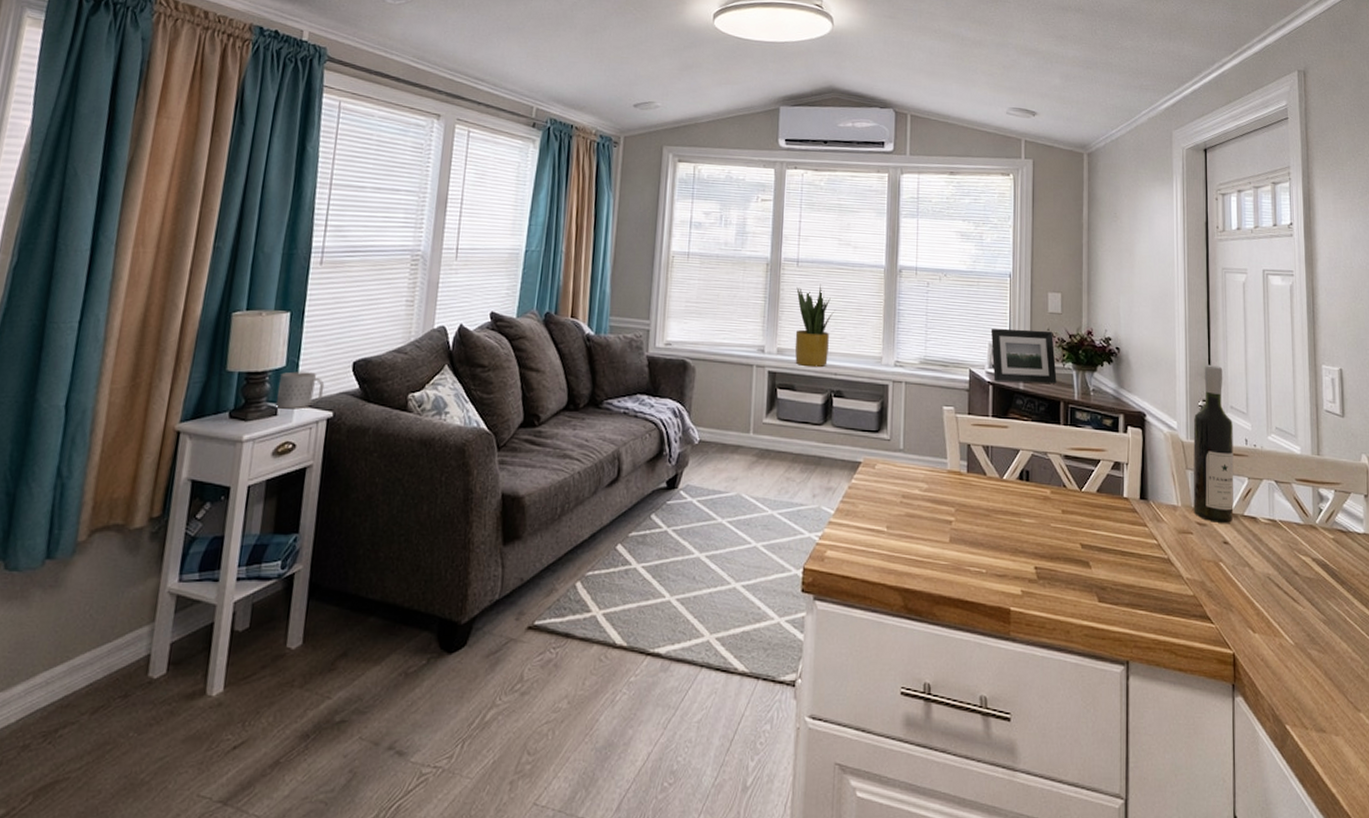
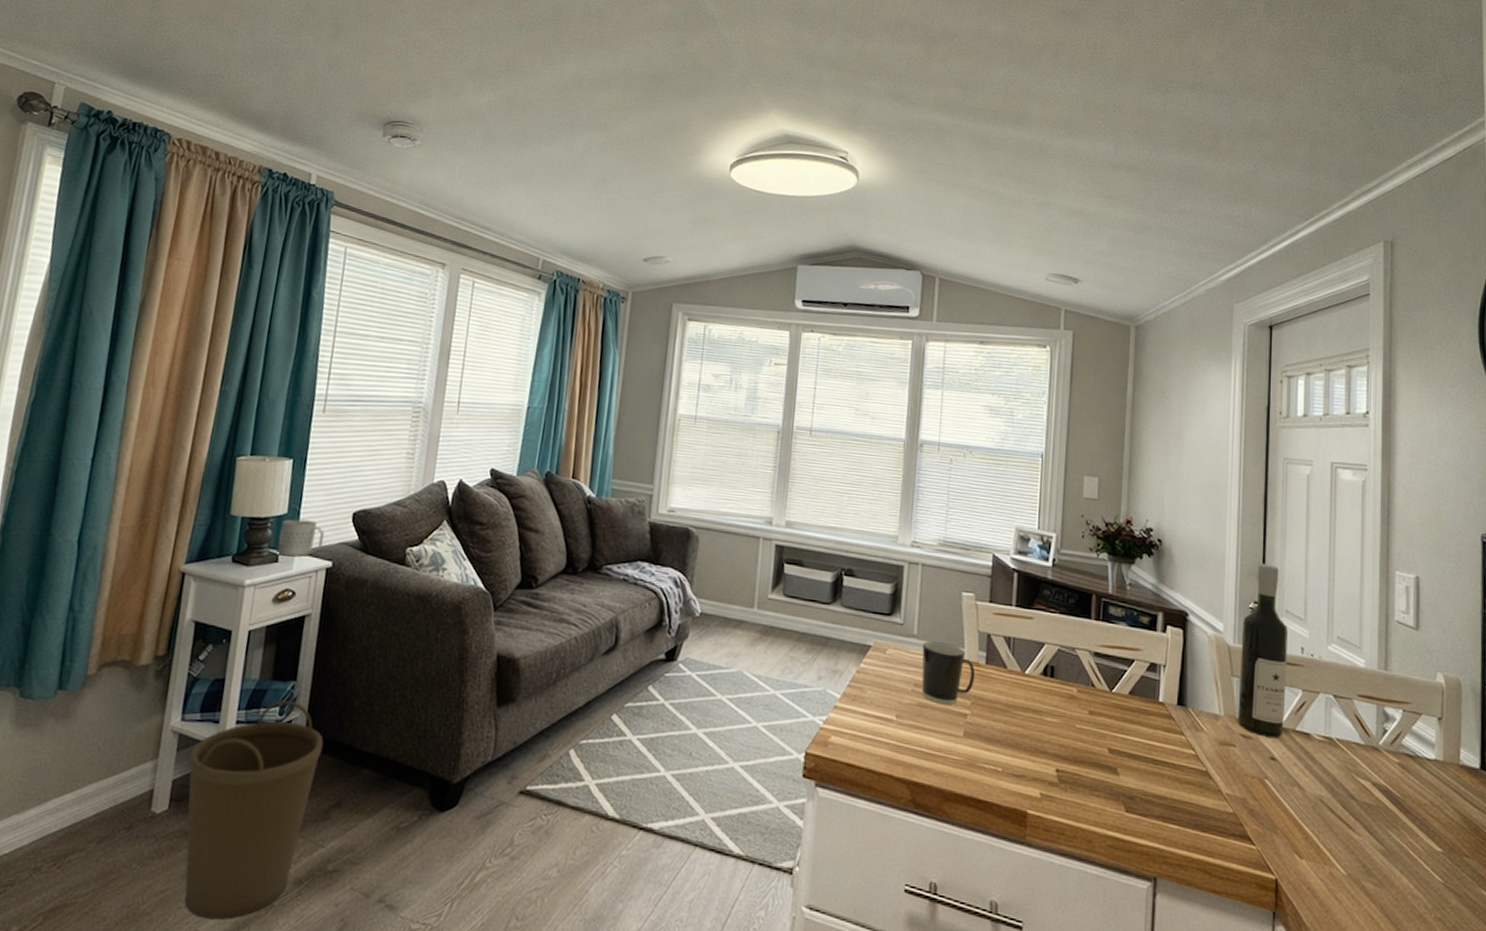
basket: none [185,553,328,783] -> present [184,700,324,920]
planter: present [794,283,835,368] -> none [804,455,849,543]
mug: none [908,454,958,513] -> present [921,641,976,704]
picture frame: present [990,328,1057,384] -> none [1018,511,1090,575]

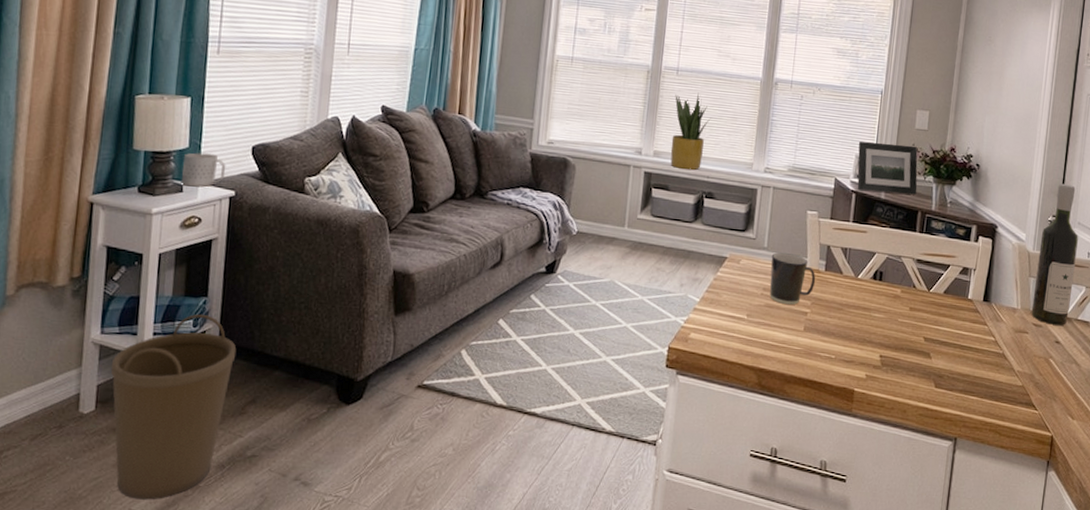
planter: none [804,455,849,543] -> present [670,92,711,170]
picture frame: none [1018,511,1090,575] -> present [857,141,918,195]

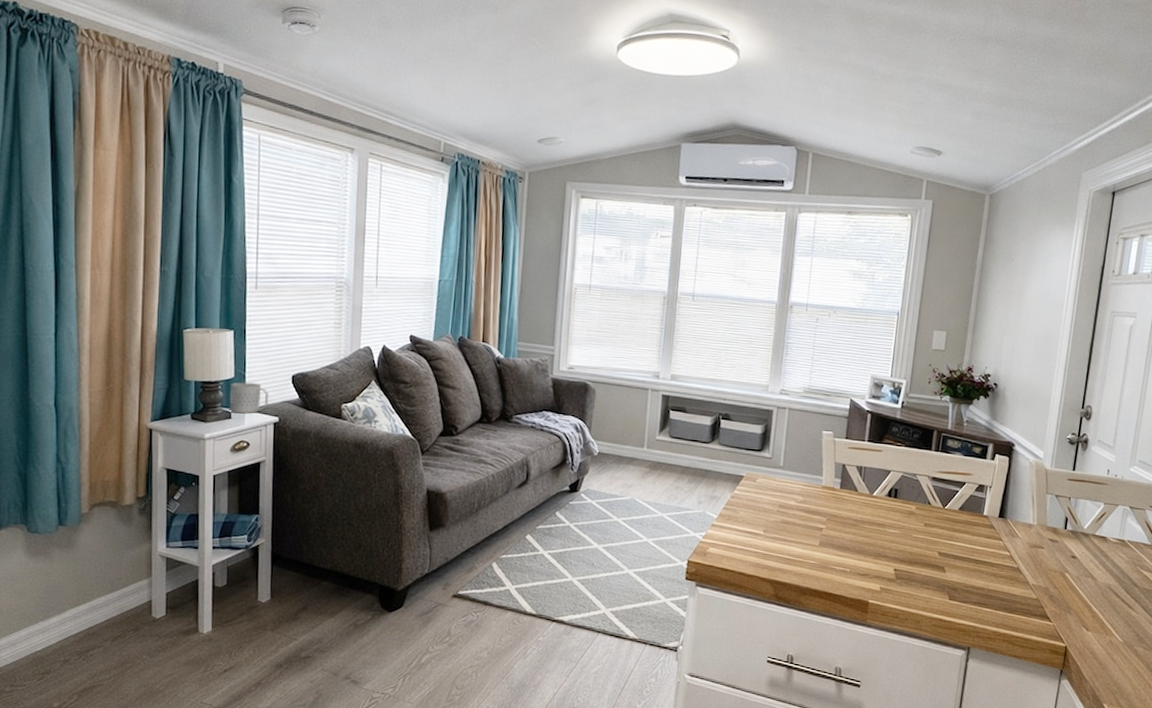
basket: present [110,313,237,500] -> none [177,529,288,694]
planter: present [670,92,711,170] -> none [687,317,727,393]
mug: present [769,252,816,305] -> none [785,471,831,521]
picture frame: present [857,141,918,195] -> none [872,362,934,414]
bottle: present [1031,183,1079,325] -> none [1047,401,1098,541]

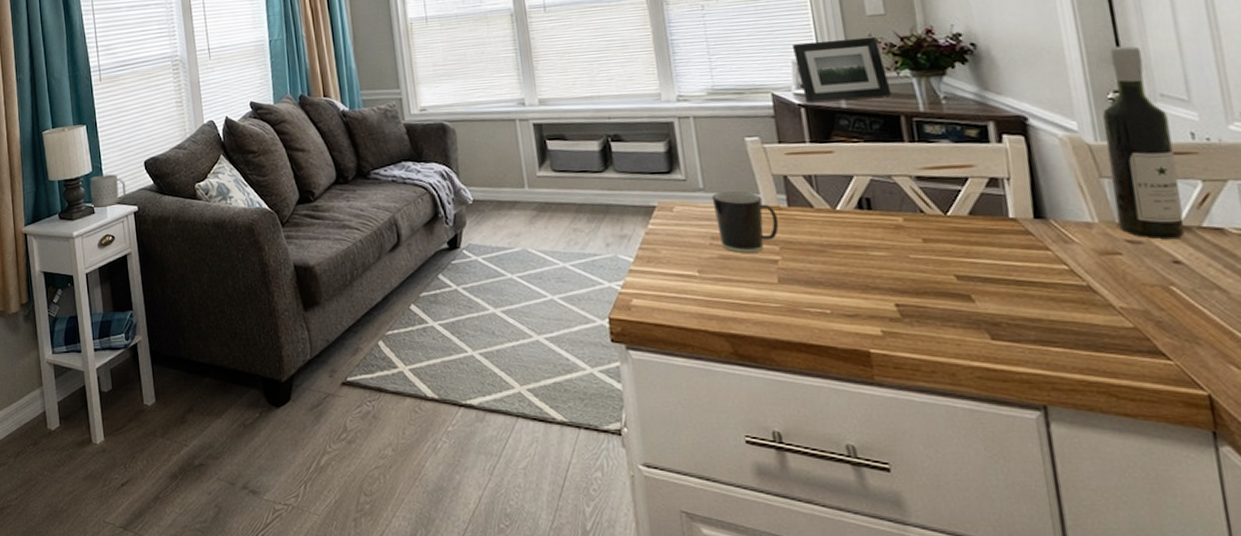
mug: none [785,471,831,521] -> present [711,191,779,253]
picture frame: none [872,362,934,414] -> present [791,36,892,102]
bottle: none [1047,401,1098,541] -> present [1102,45,1186,239]

